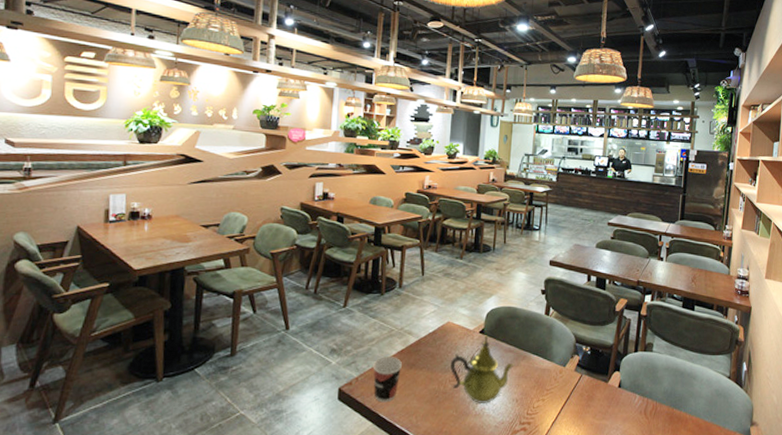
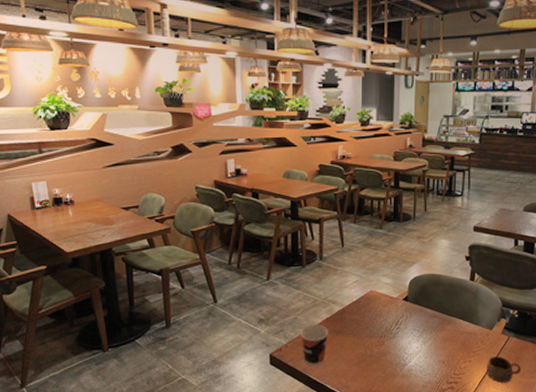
teapot: present [450,335,514,403] -> none [375,302,440,365]
cup: none [559,395,594,424] -> present [486,357,522,383]

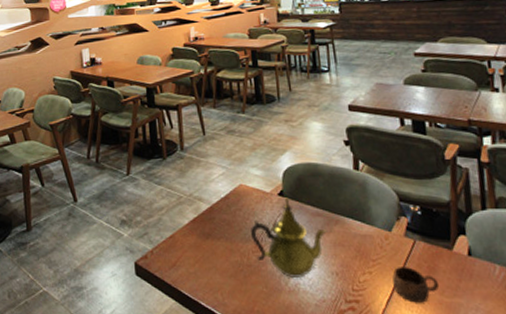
cup: present [300,325,328,366] -> none [166,226,197,278]
teapot: none [375,302,440,365] -> present [250,197,327,278]

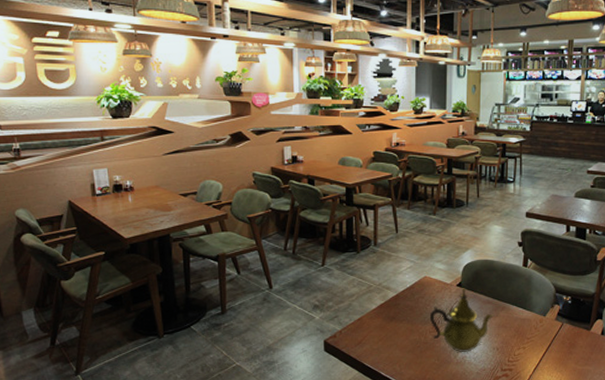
cup: present [392,267,440,303] -> none [541,343,576,370]

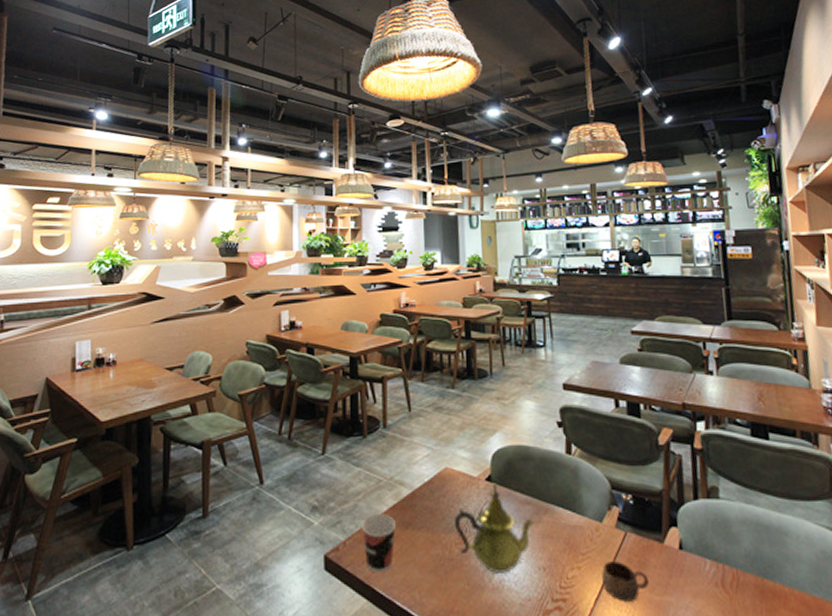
cup: none [355,311,382,353] -> present [361,514,396,573]
cup: none [541,343,576,370] -> present [602,561,650,602]

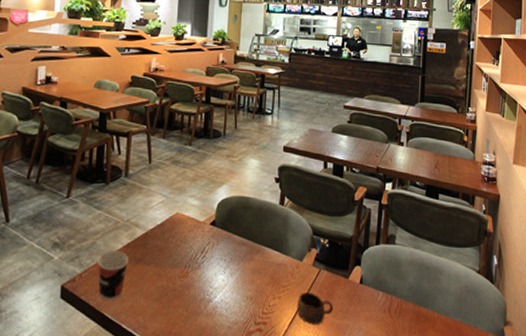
teapot: present [453,483,535,573] -> none [179,227,248,302]

